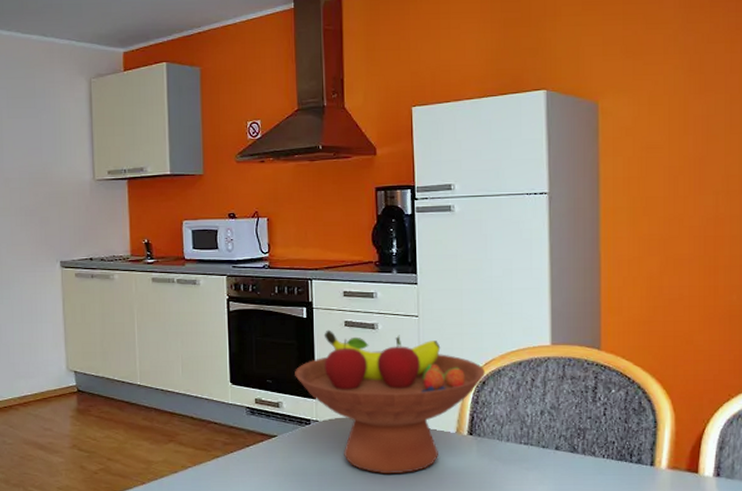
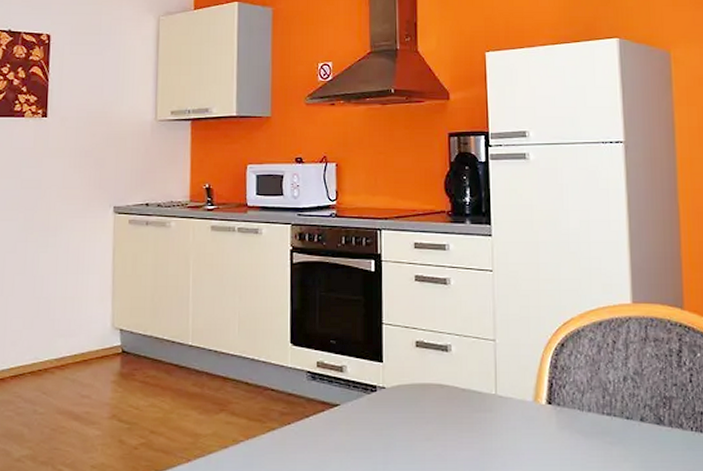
fruit bowl: present [295,329,486,475] -> none [361,284,564,450]

